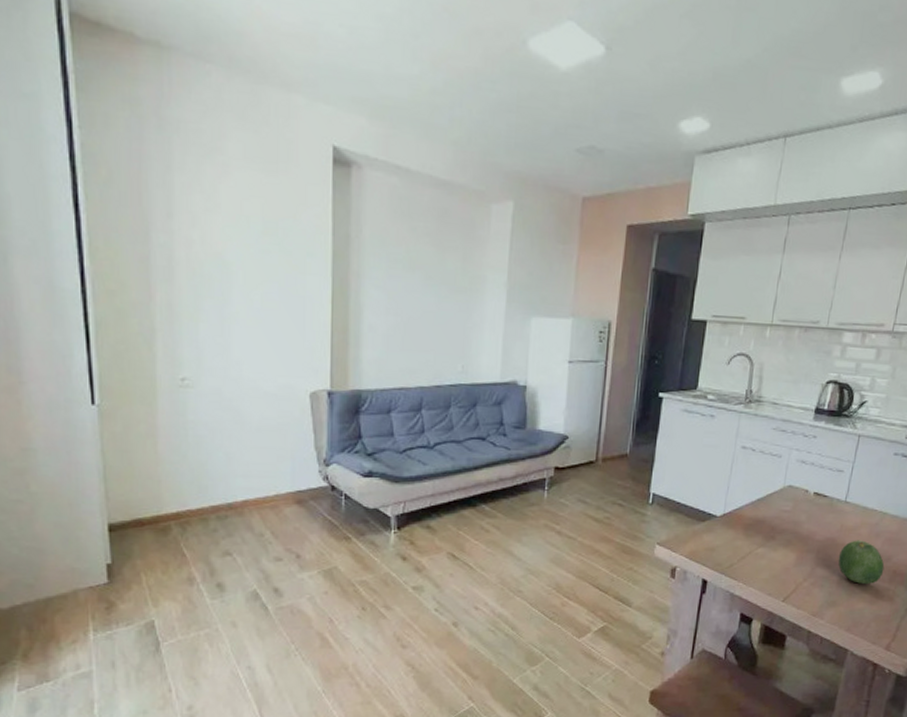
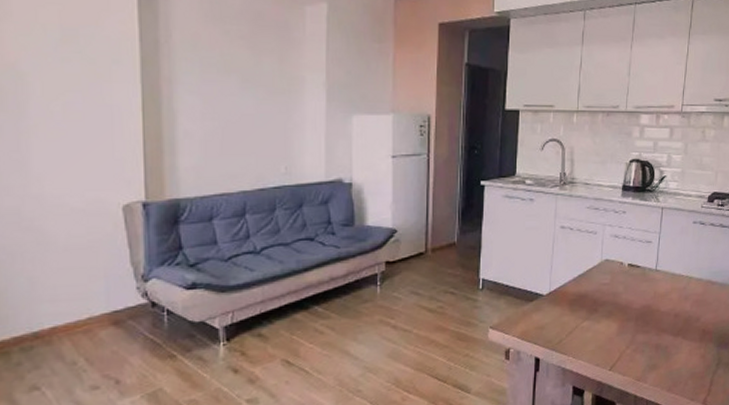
fruit: present [838,540,885,584] -> none [654,304,695,345]

